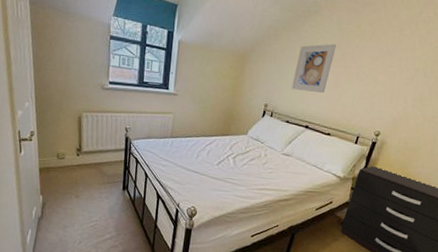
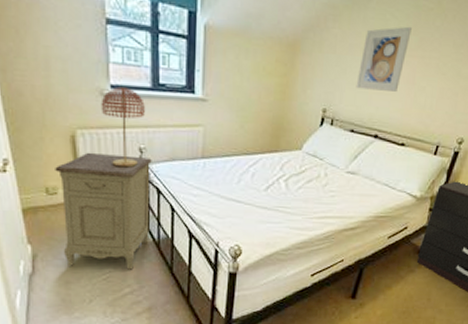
nightstand: none [65,129,134,220] -> present [55,152,152,270]
table lamp: none [101,83,133,142] -> present [101,87,146,168]

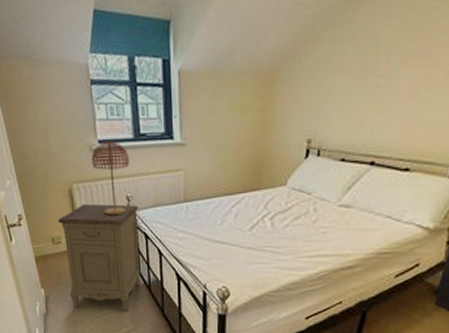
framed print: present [356,26,412,92] -> none [344,33,410,113]

